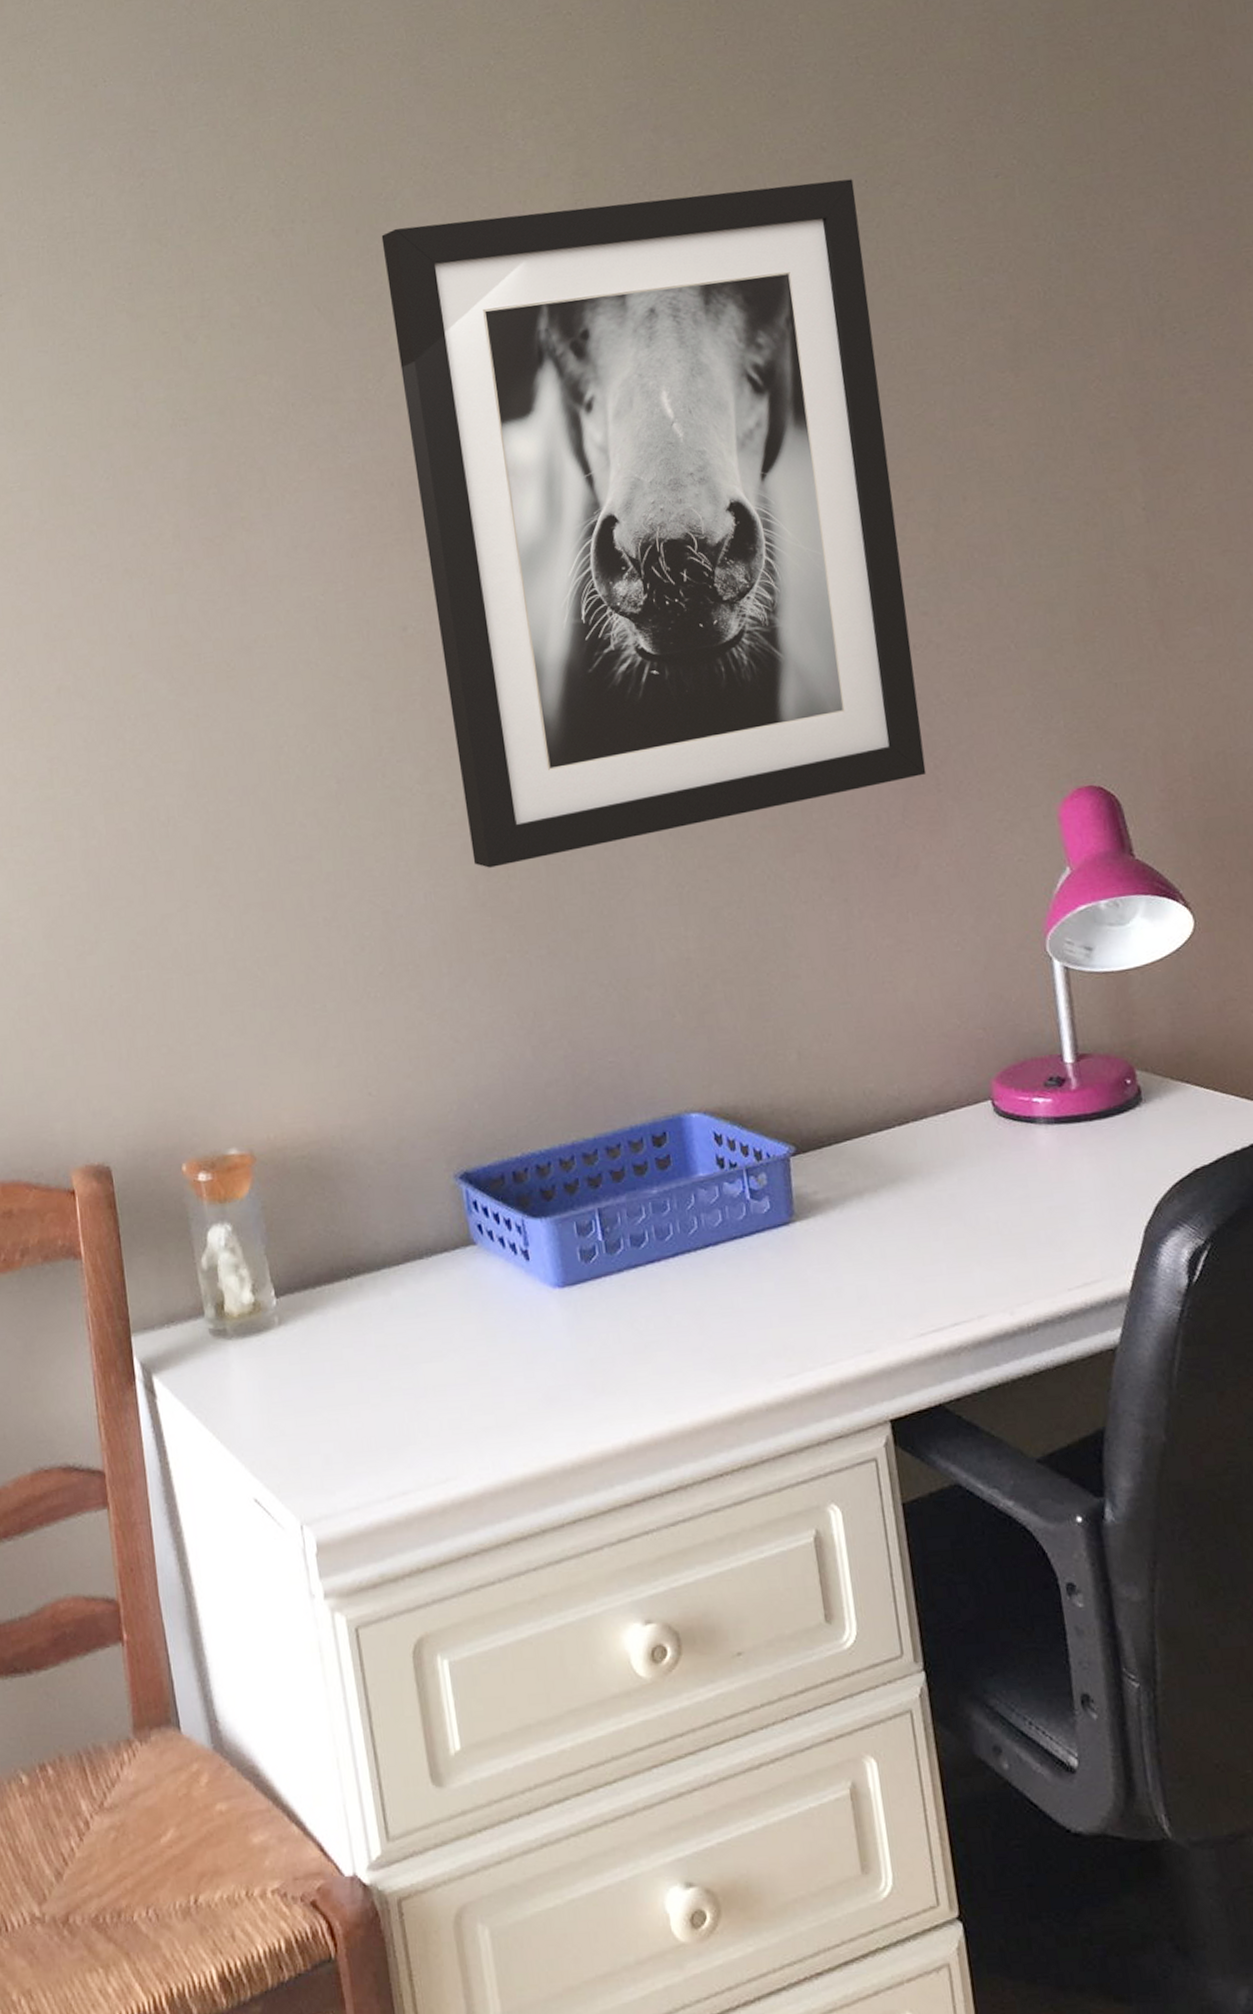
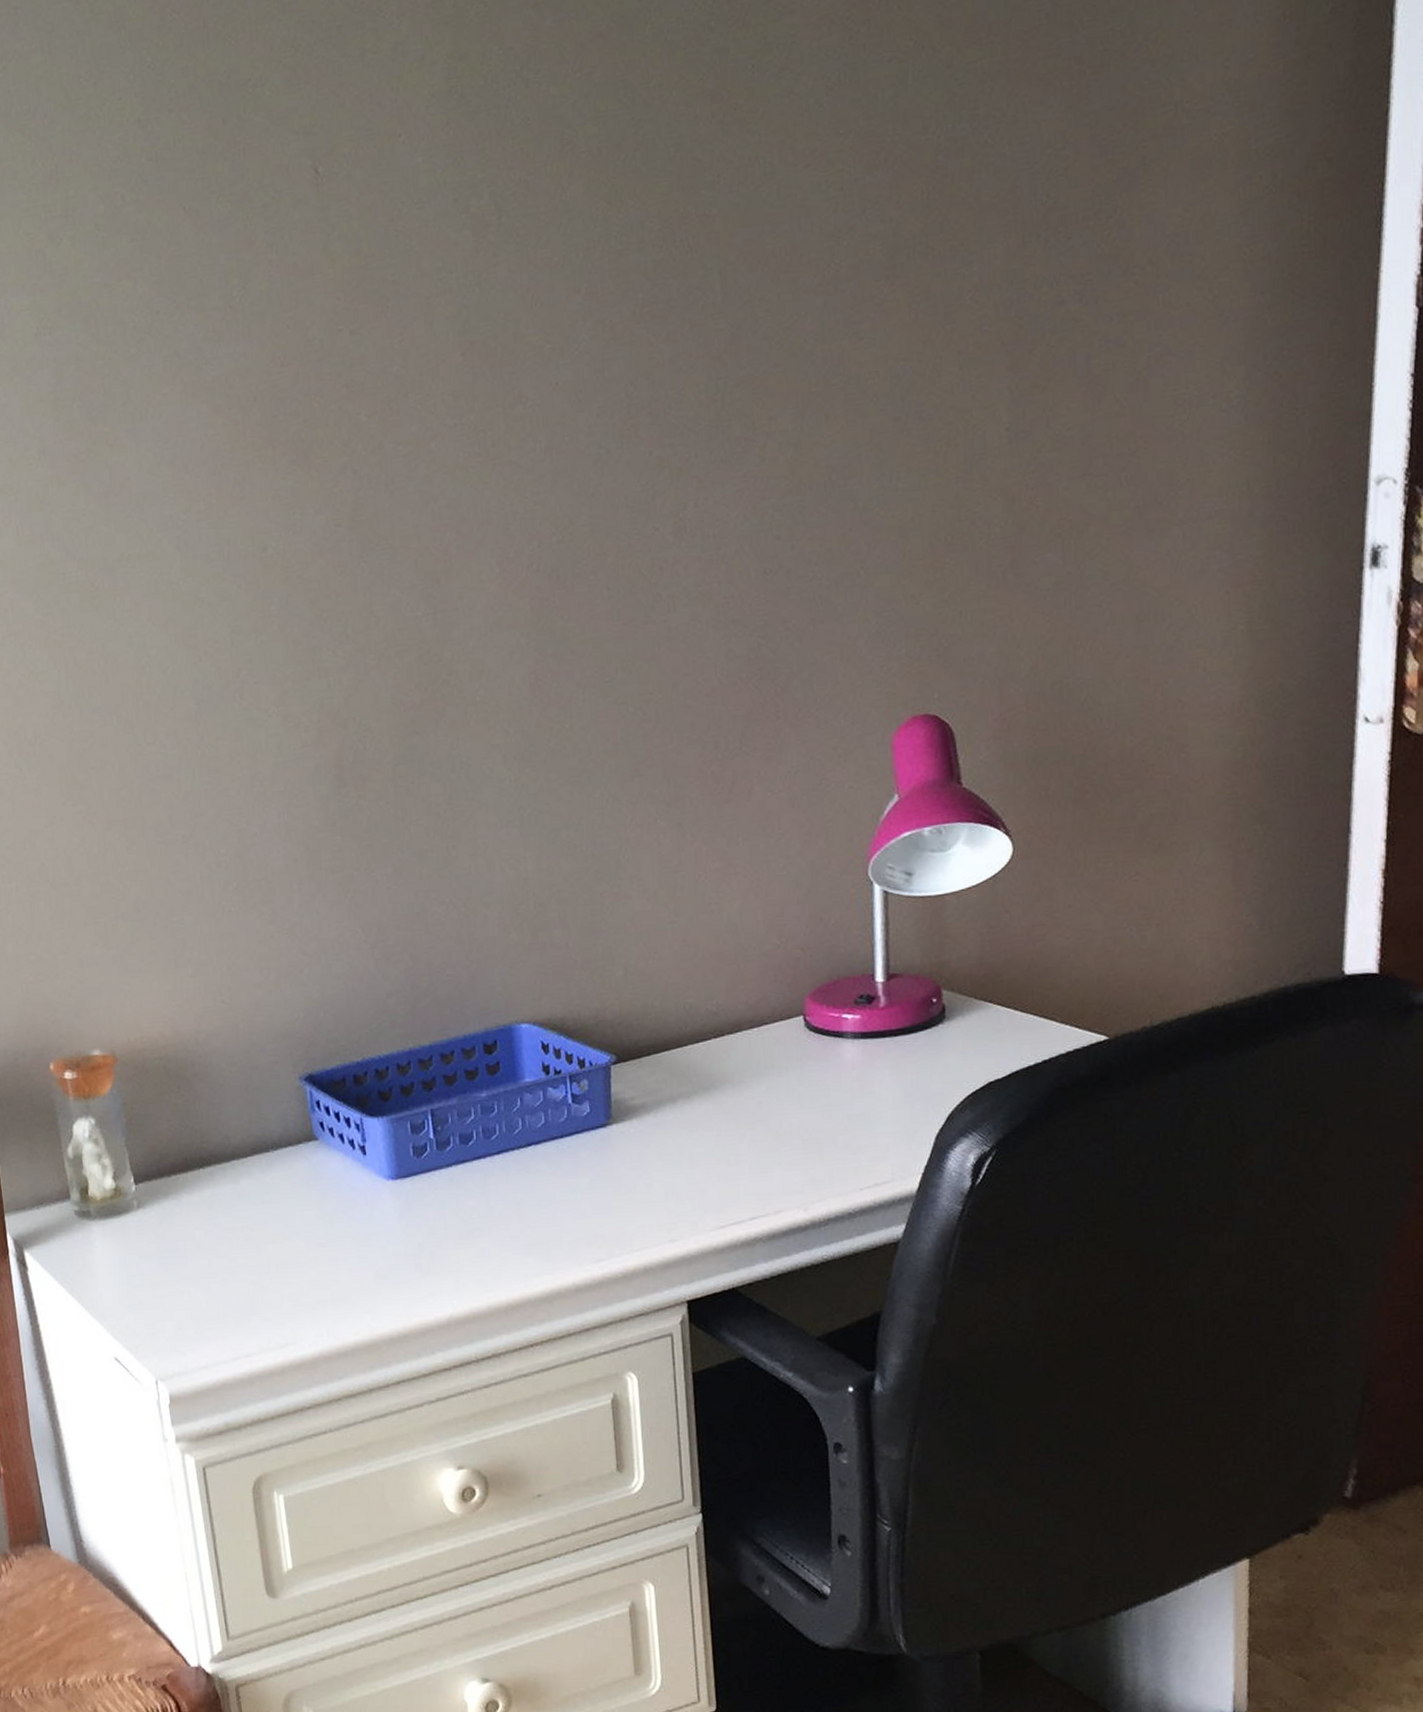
wall art: present [381,178,927,868] -> none [249,63,767,789]

